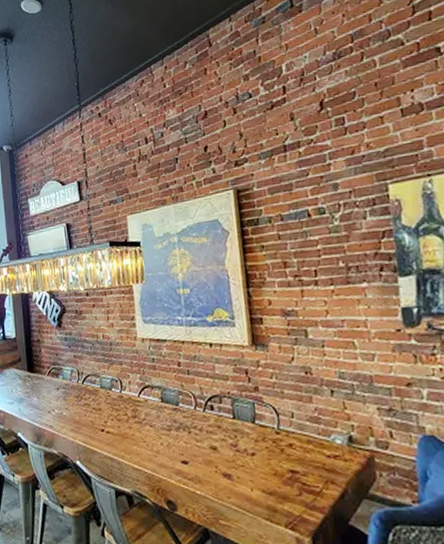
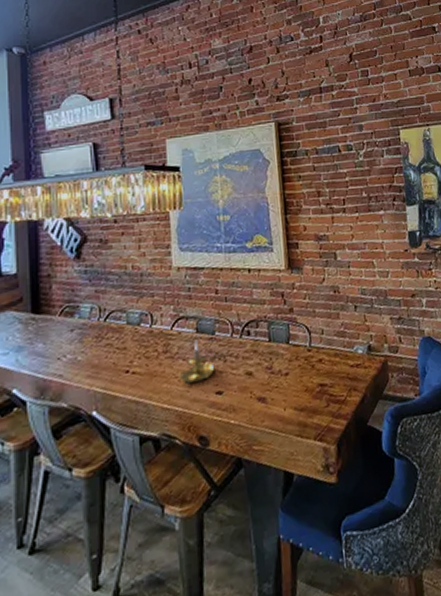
candle holder: none [145,409,180,450] -> present [177,340,215,384]

